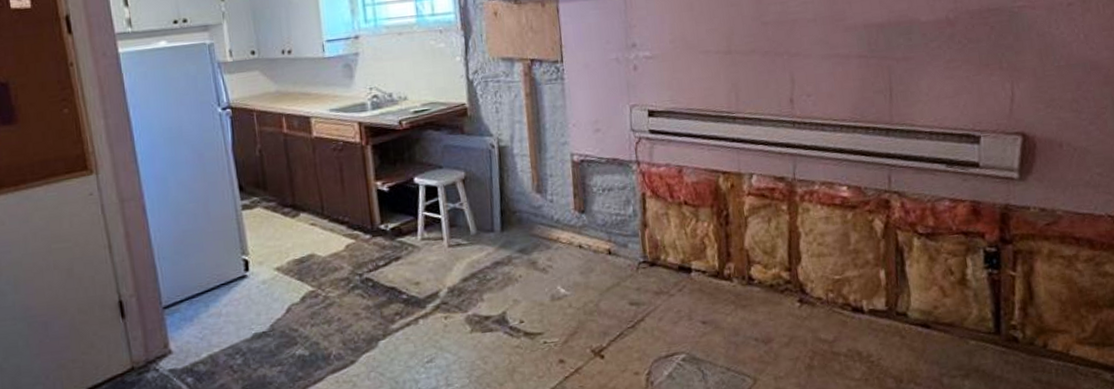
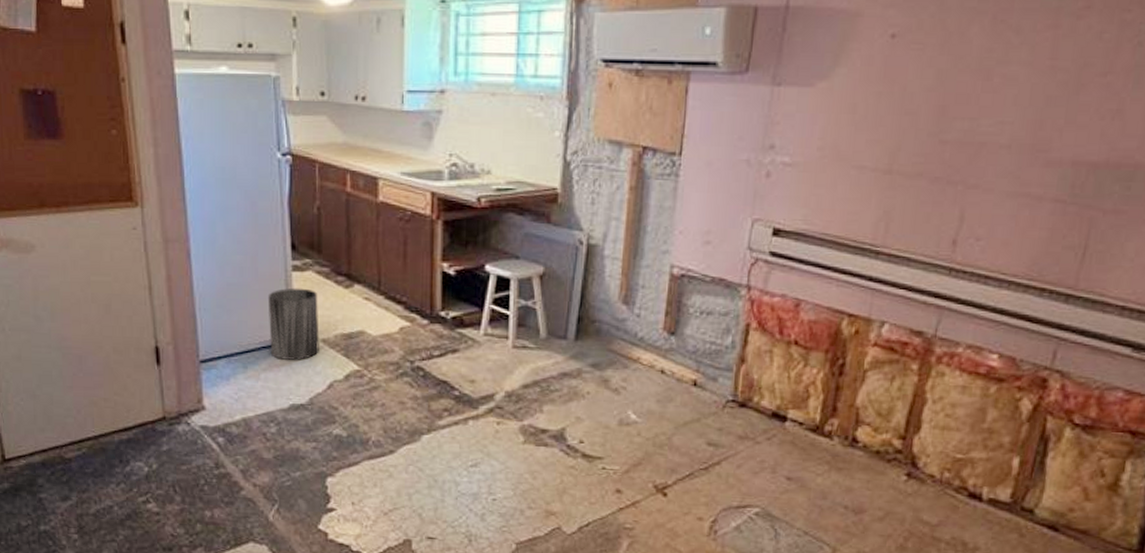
trash can: none [221,223,275,293] -> present [268,287,319,360]

